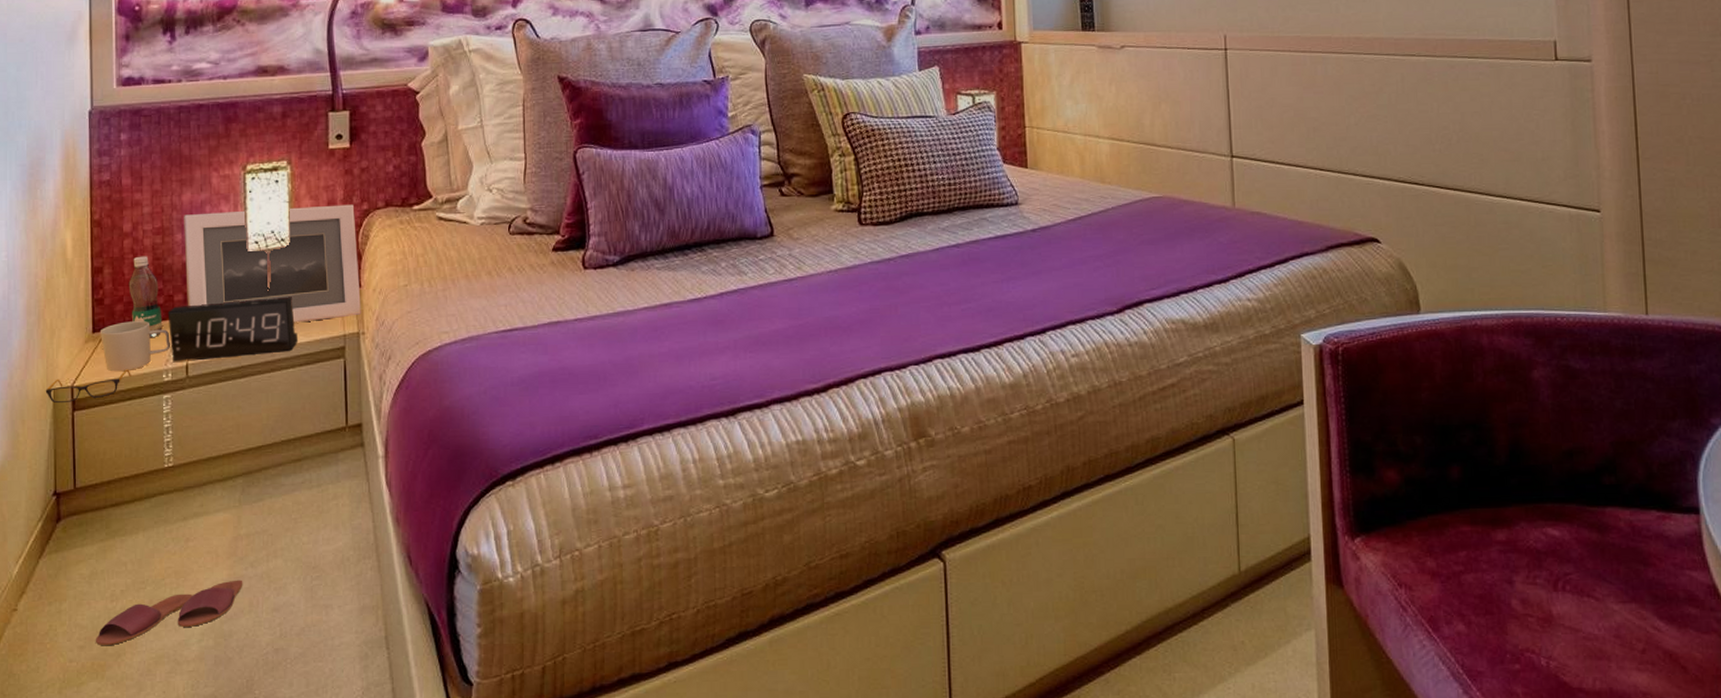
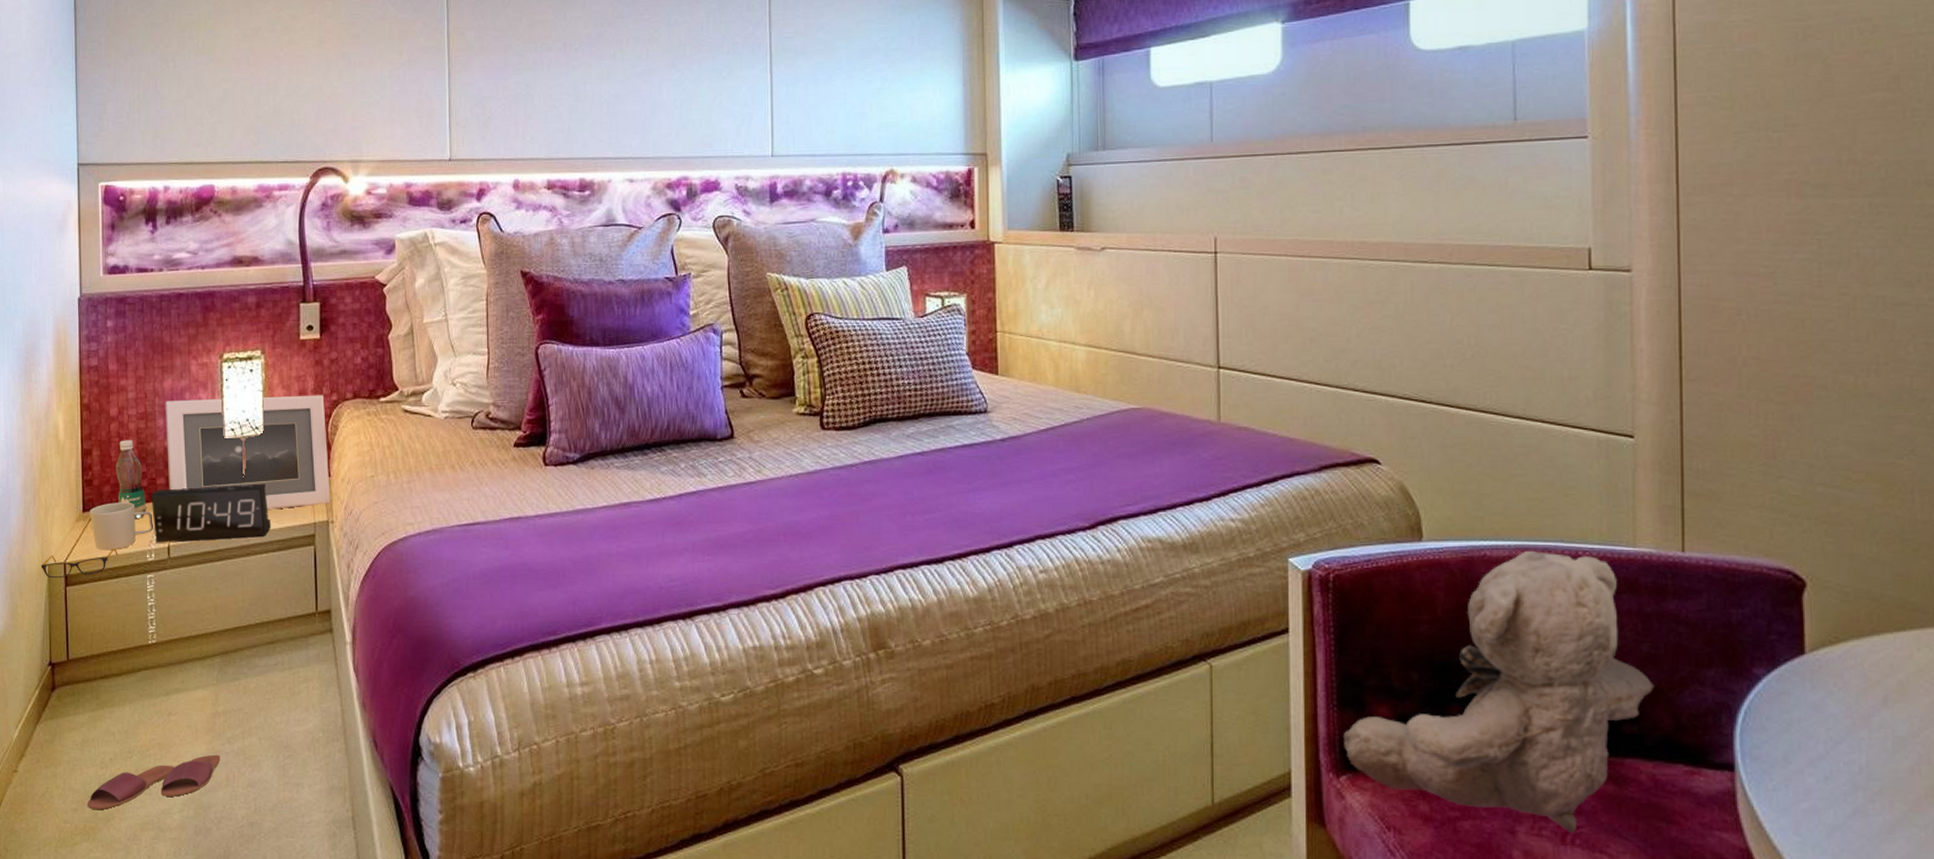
teddy bear: none [1357,318,1628,580] -> present [1344,550,1655,833]

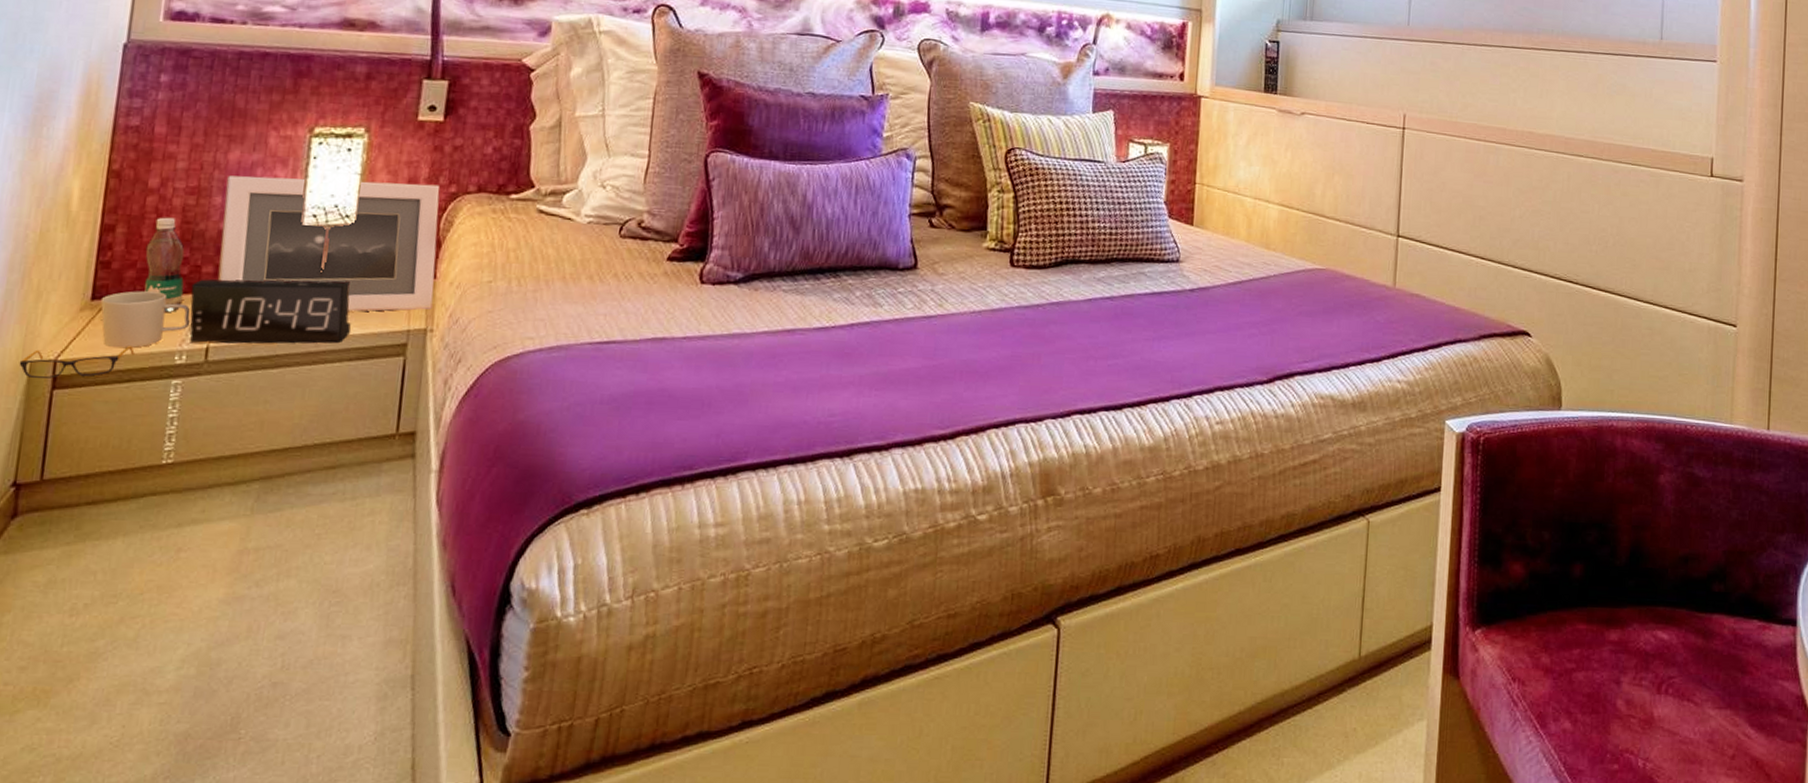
slippers: present [88,754,221,810] -> none [43,600,244,669]
teddy bear: present [1344,550,1655,833] -> none [1481,422,1740,683]

